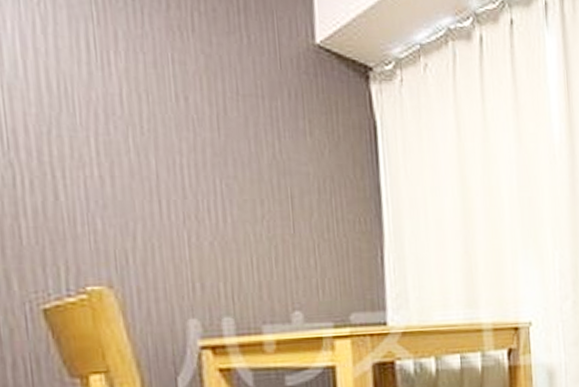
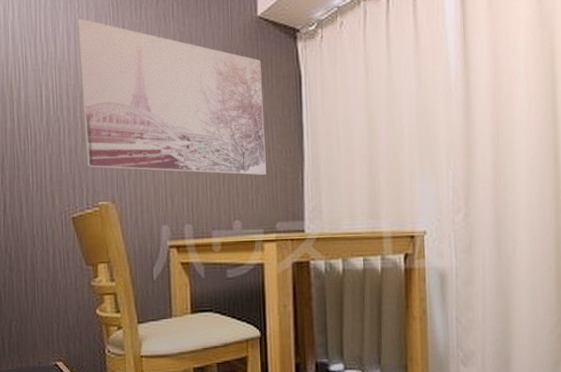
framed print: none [35,17,335,253] -> present [76,18,267,175]

